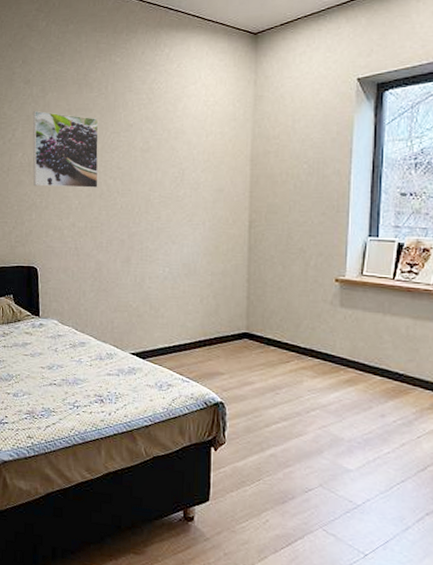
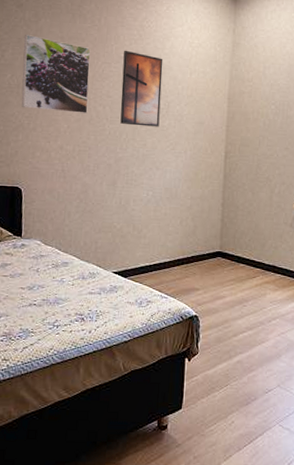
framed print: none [131,116,176,198] -> present [120,50,163,127]

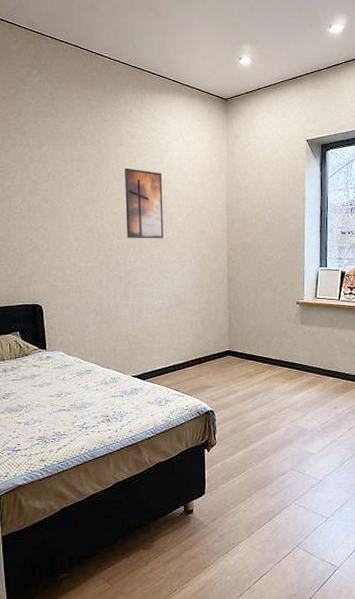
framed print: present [21,34,91,114] -> none [30,160,96,232]

